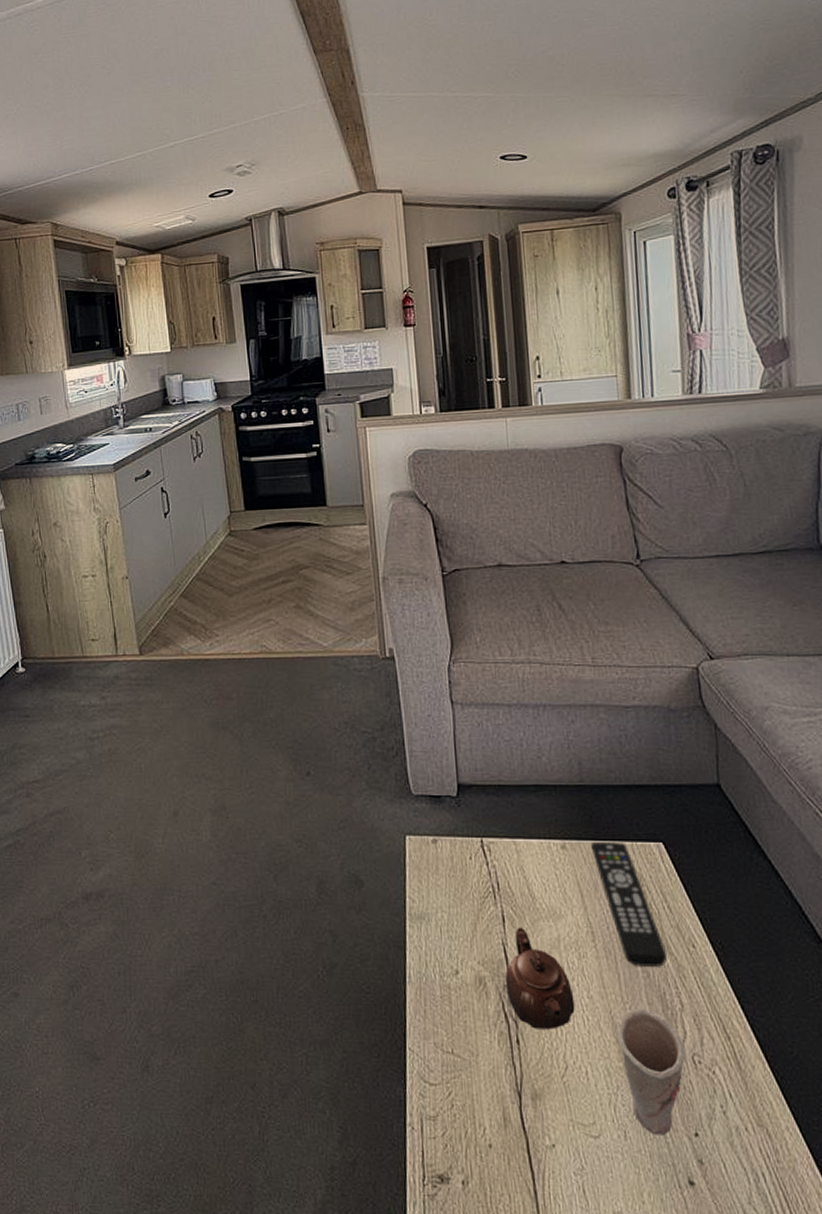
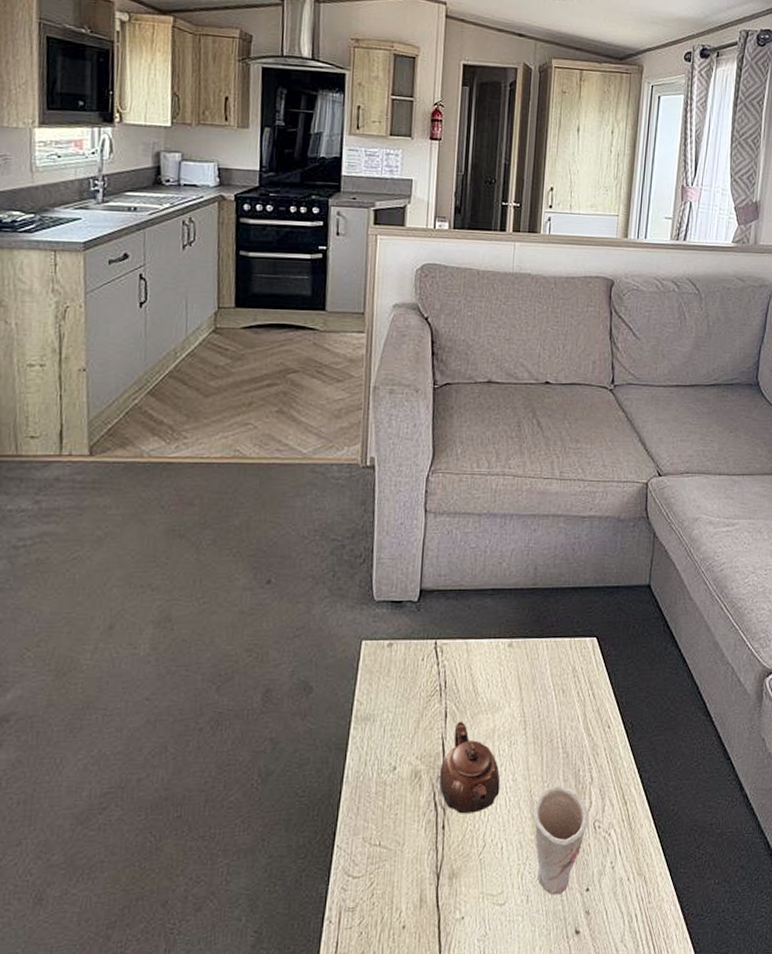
remote control: present [590,842,667,967] -> none [534,639,585,749]

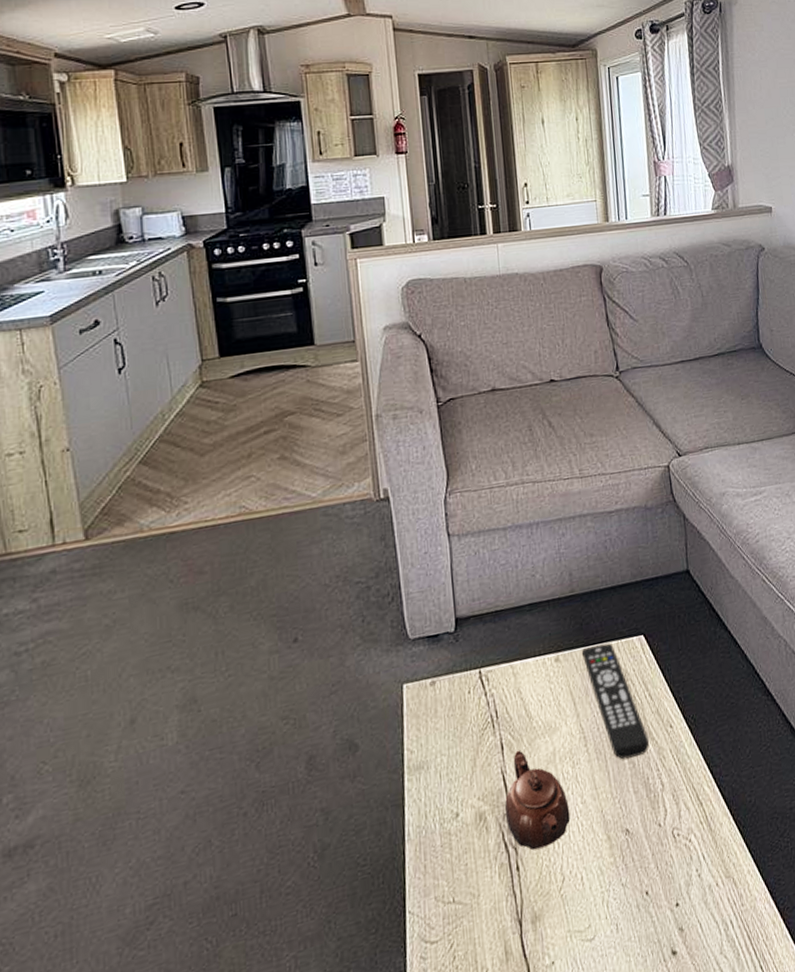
cup: present [533,785,589,895] -> none [608,798,667,918]
remote control: none [534,639,585,749] -> present [581,643,649,760]

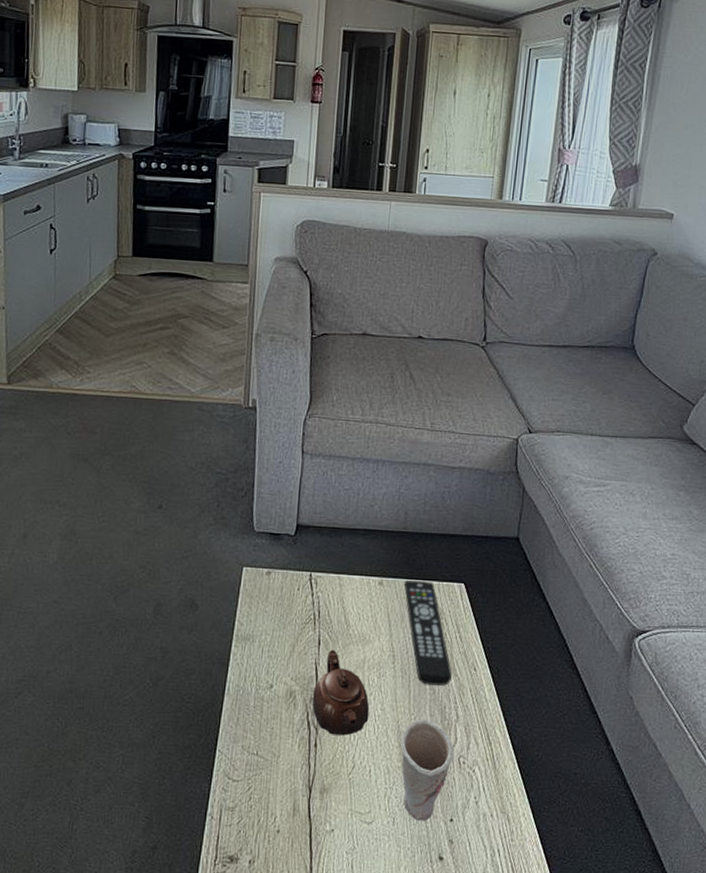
cup: none [608,798,667,918] -> present [400,718,454,821]

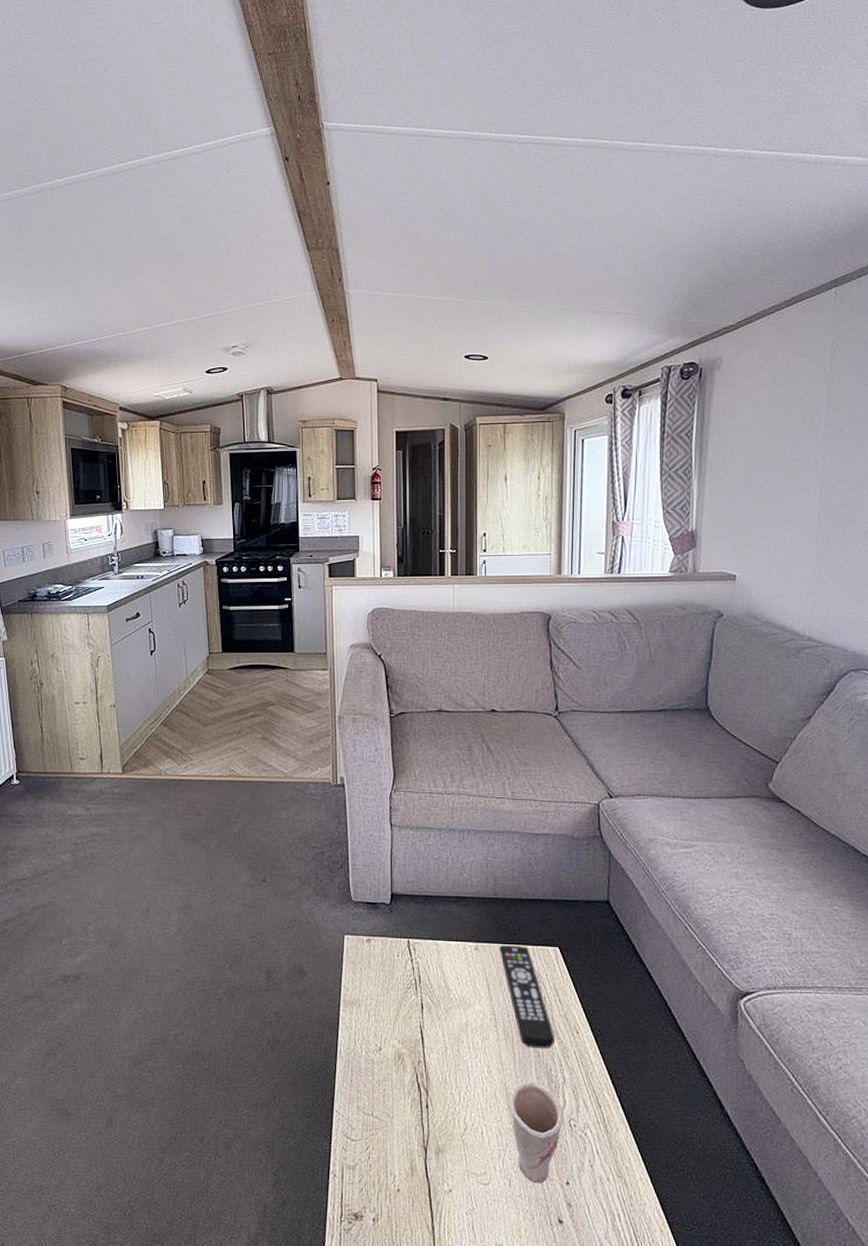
teapot: present [312,649,370,736] -> none [421,1013,476,1097]

